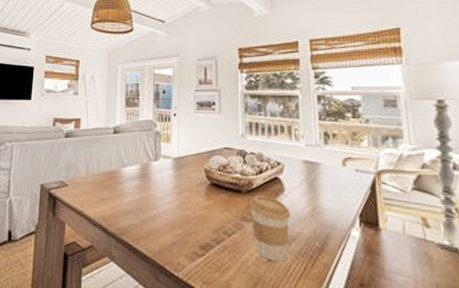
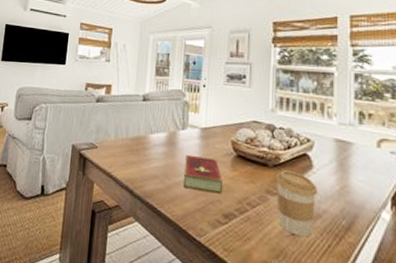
hardcover book: none [159,186,199,225] -> present [184,154,223,194]

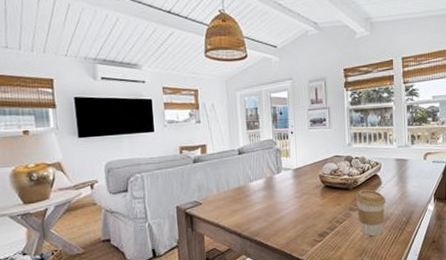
hardcover book: present [184,154,223,194] -> none [283,192,317,221]

